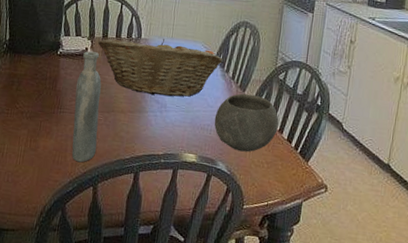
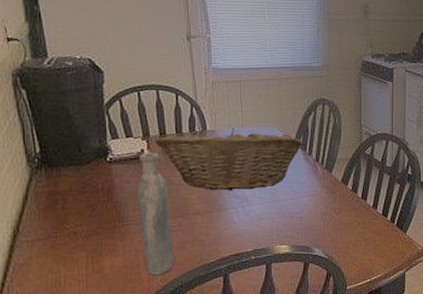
bowl: present [214,93,279,152] -> none [303,174,371,234]

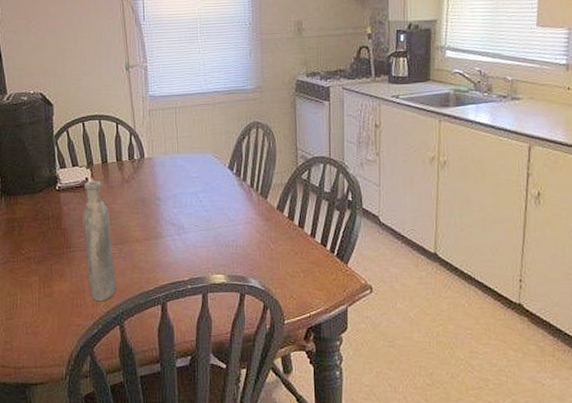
fruit basket: present [155,128,303,190] -> none [98,155,238,218]

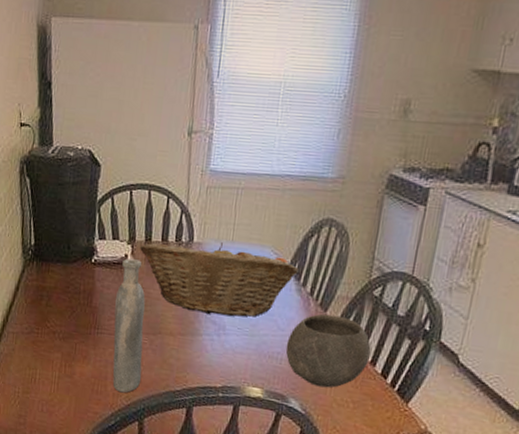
fruit basket: none [98,155,238,218] -> present [140,242,299,317]
bowl: none [238,200,309,264] -> present [285,313,371,388]

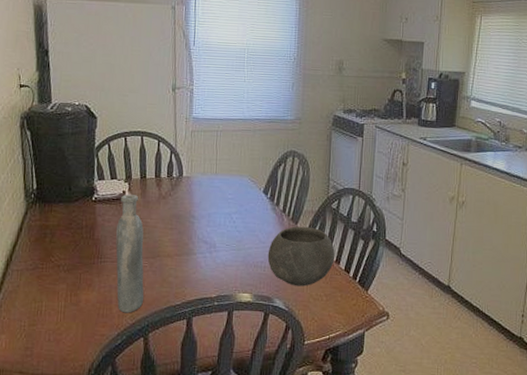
fruit basket: present [140,242,299,317] -> none [136,175,272,236]

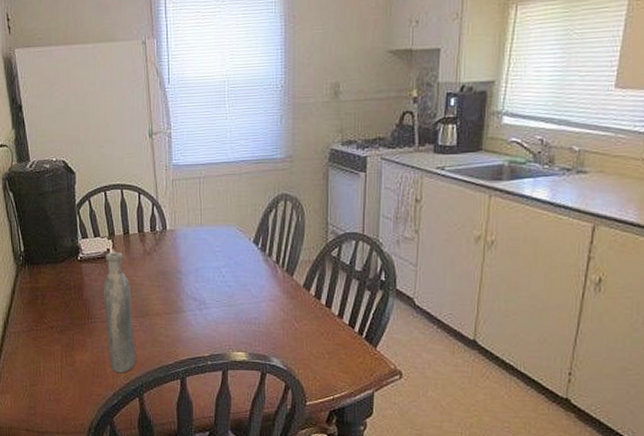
bowl: present [267,226,335,287] -> none [262,278,337,344]

